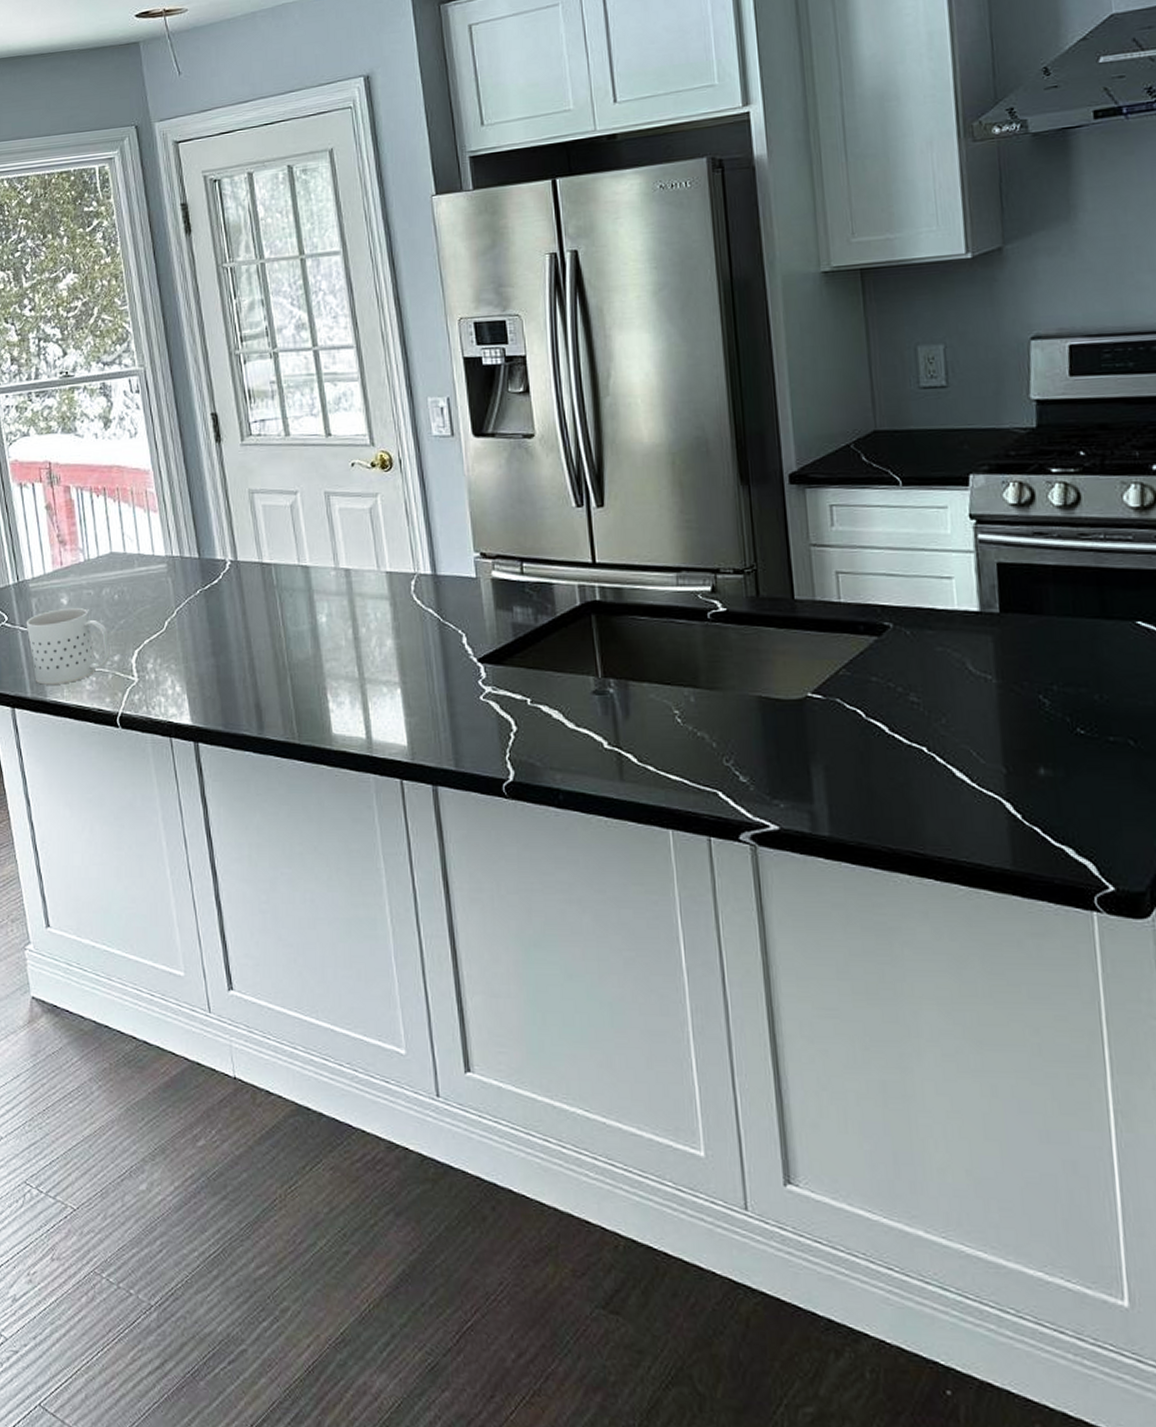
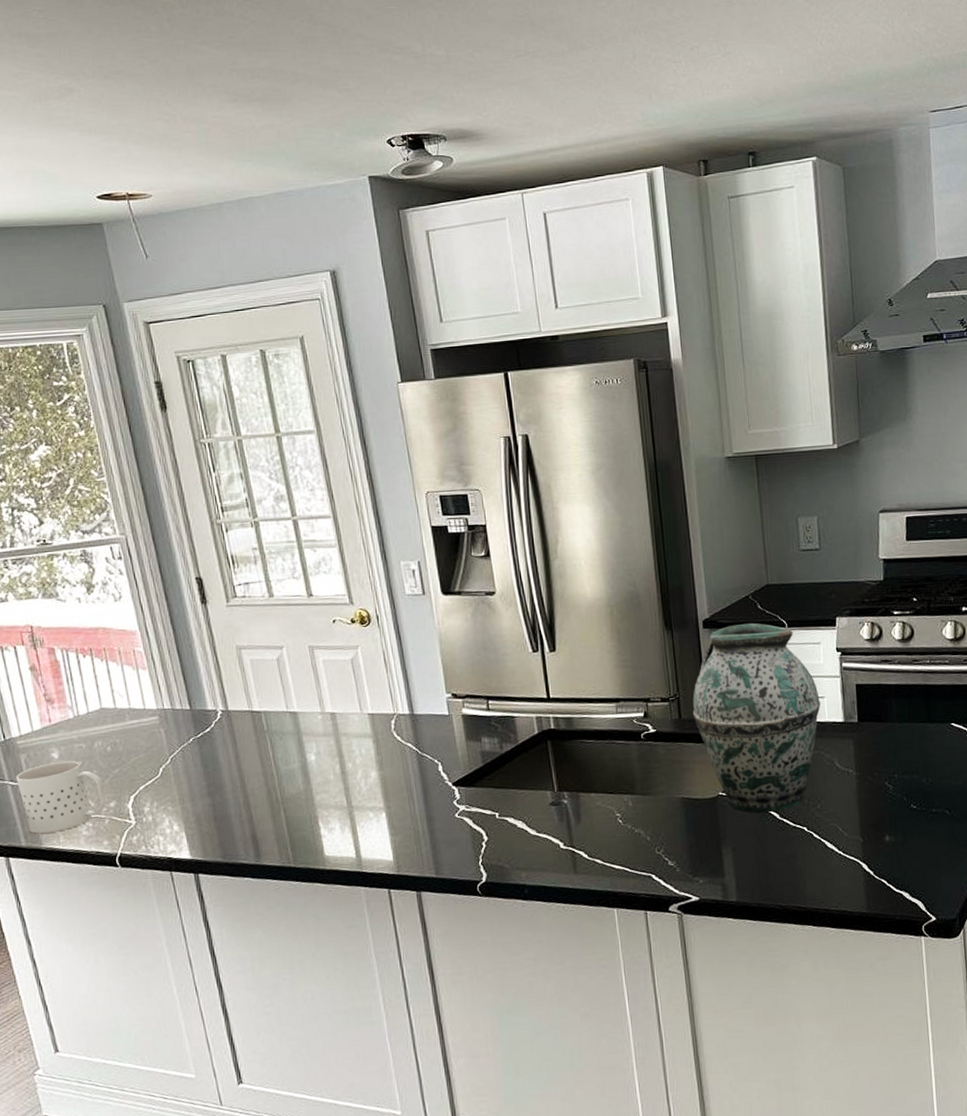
vase: none [774,478,947,725] -> present [692,622,821,814]

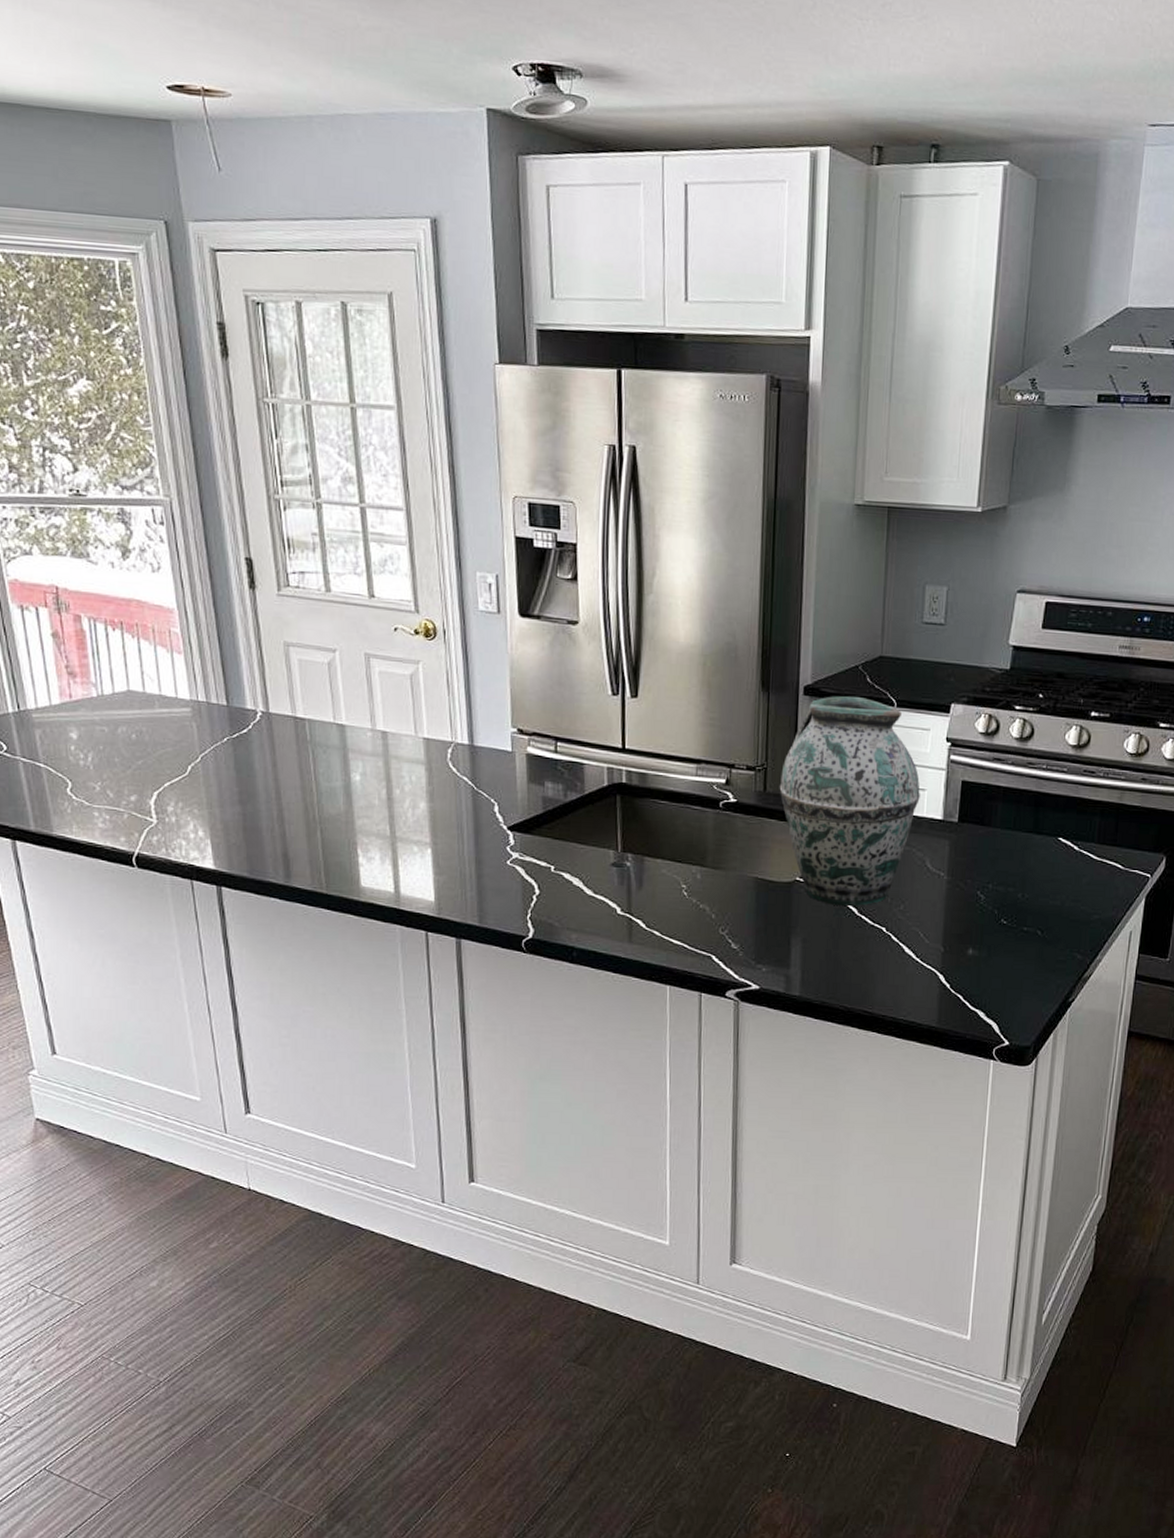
mug: present [15,760,107,834] -> none [28,742,127,820]

